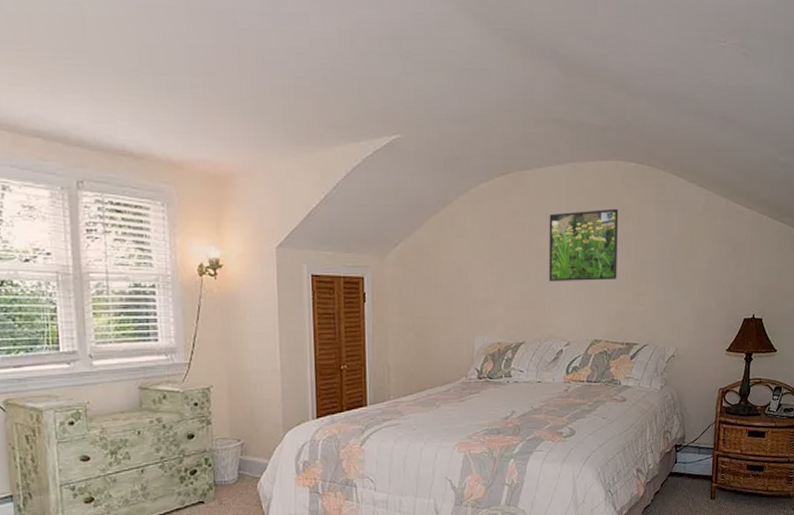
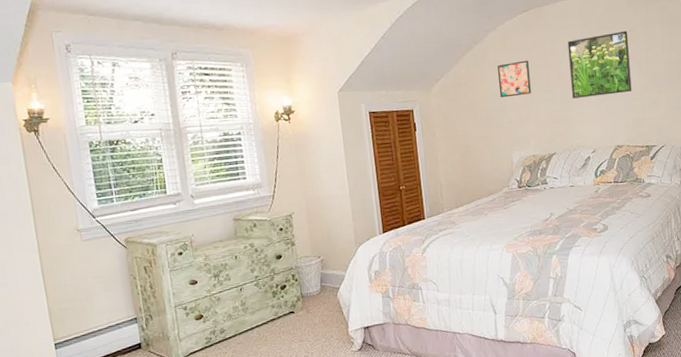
wall art: none [466,231,503,273] -> present [497,60,532,98]

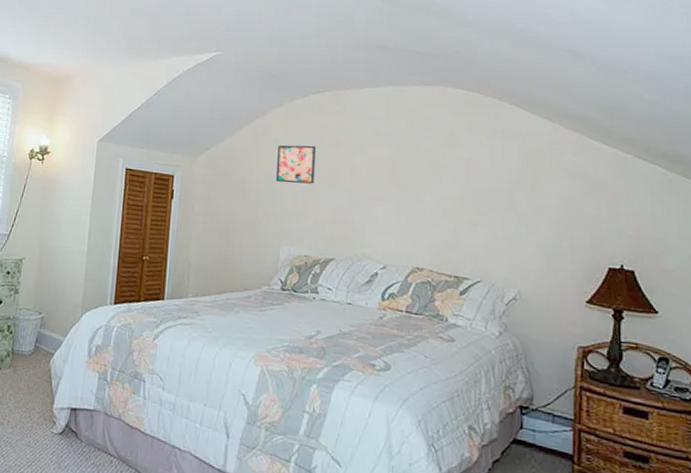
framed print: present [567,30,632,99] -> none [363,133,446,206]

